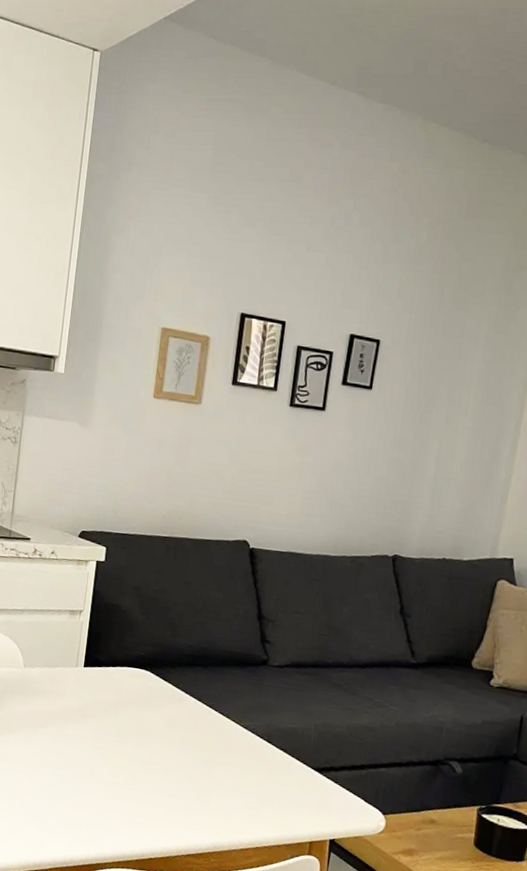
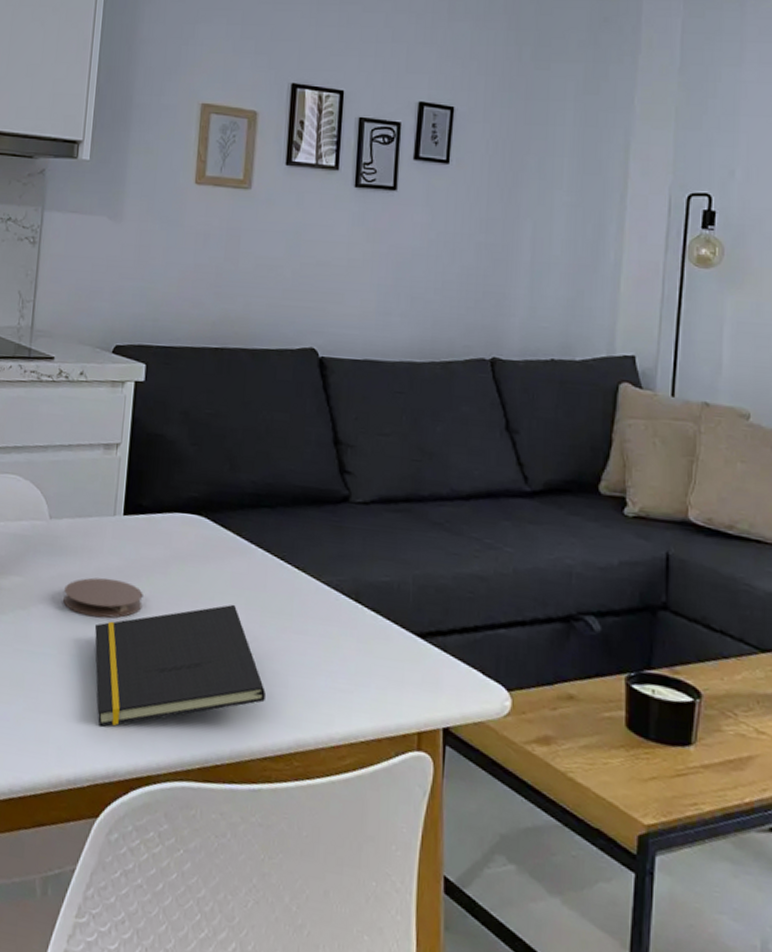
coaster: none [33,714,98,746] -> present [63,577,143,618]
notepad: none [58,739,192,826] -> present [94,604,266,727]

